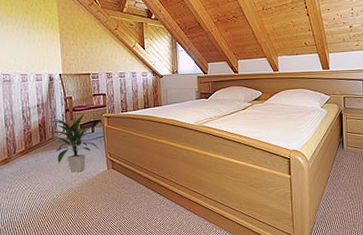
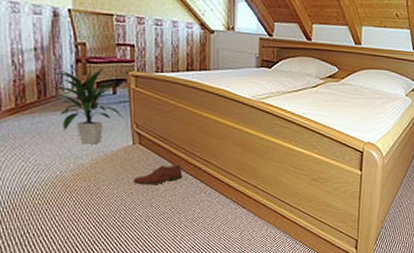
shoe: none [109,181,146,201] -> present [133,163,183,185]

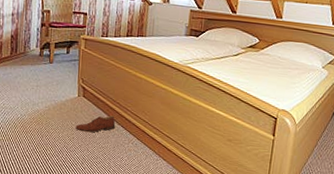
indoor plant: present [53,67,123,145] -> none [22,31,72,95]

